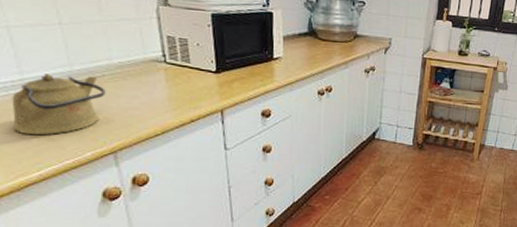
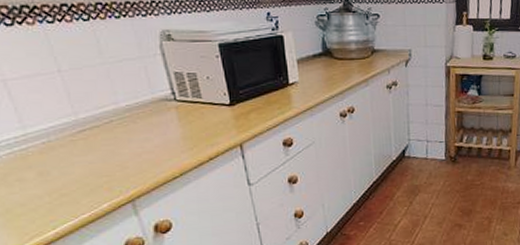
kettle: present [12,73,106,136] -> none [17,123,116,192]

